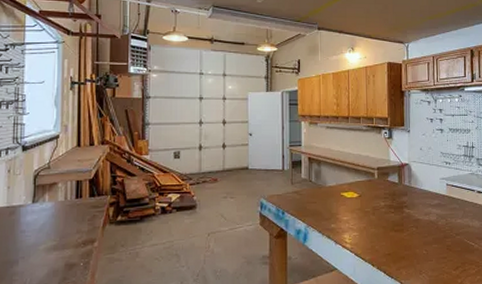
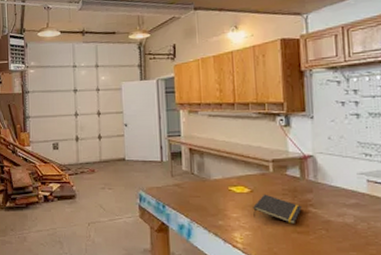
notepad: none [360,198,399,223] -> present [253,194,302,224]

